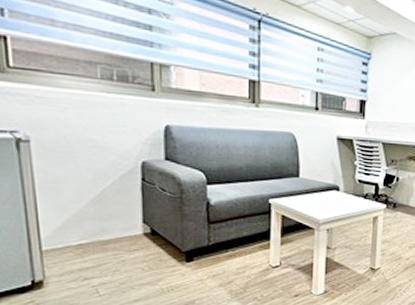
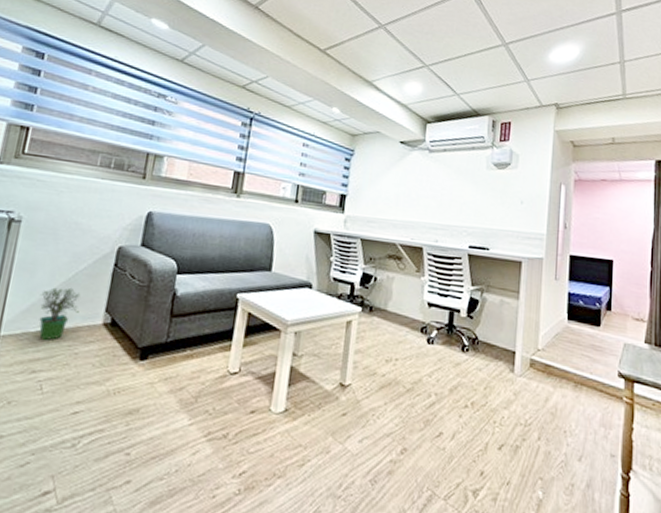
potted plant: none [71,203,116,253] -> present [39,287,81,341]

